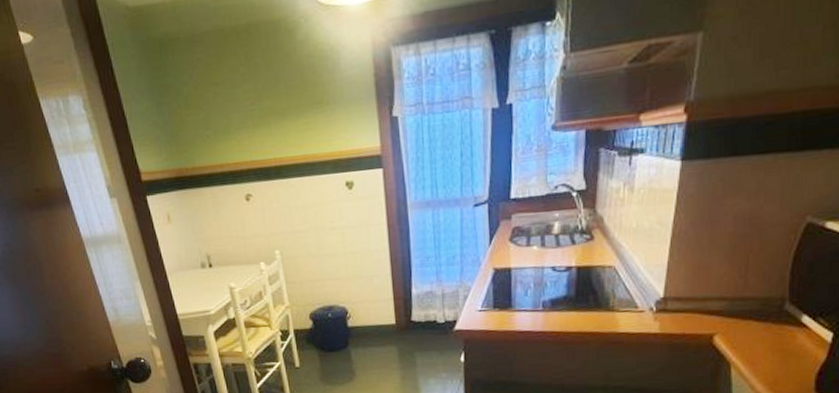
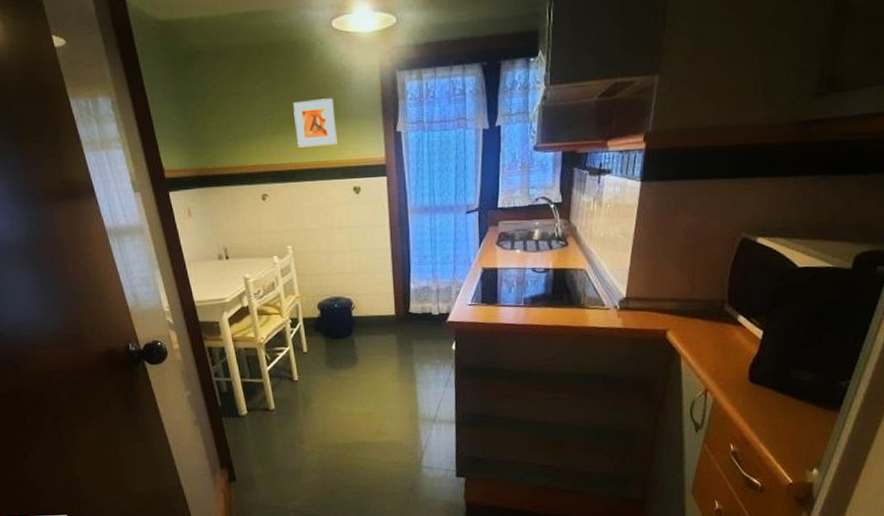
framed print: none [276,82,327,141] -> present [293,98,337,148]

